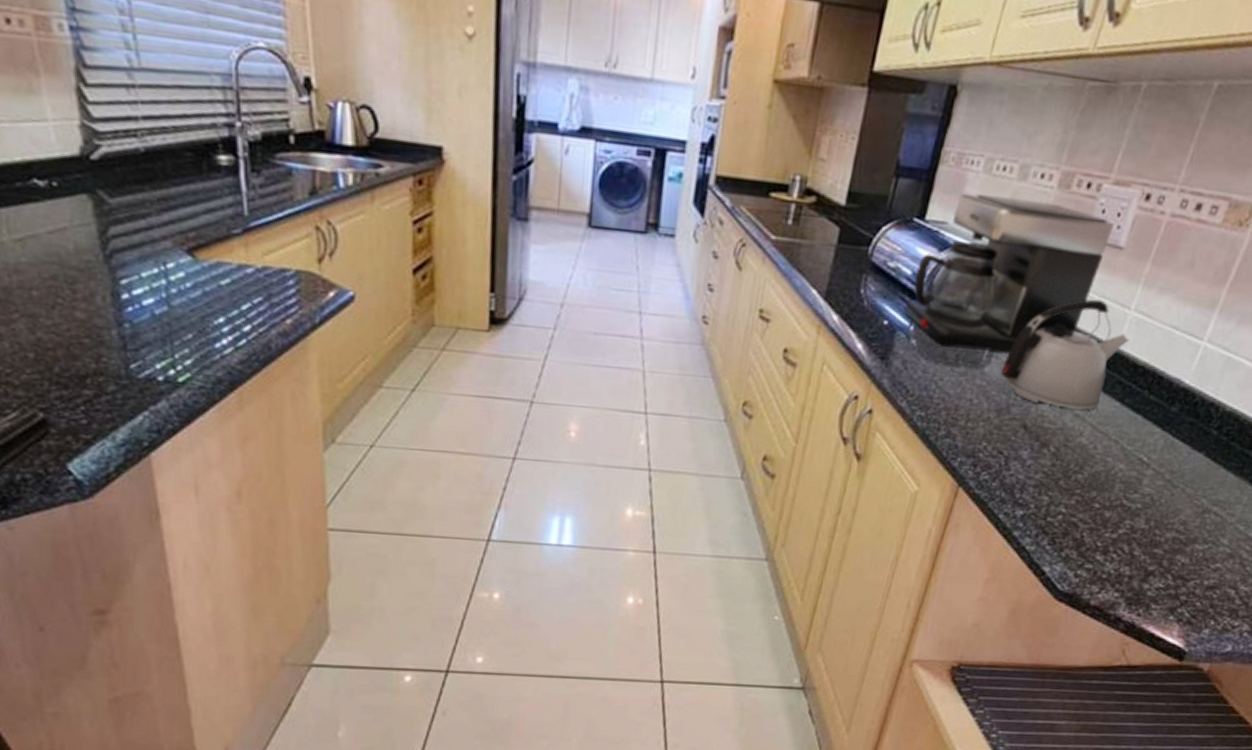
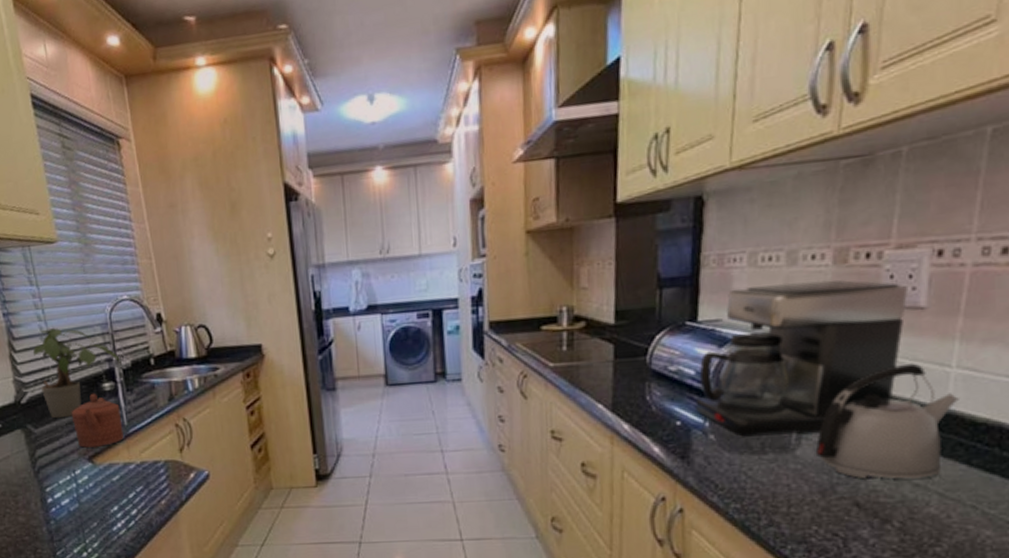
potted plant: none [113,62,247,191] -> present [32,327,121,419]
teapot: none [166,164,241,238] -> present [71,393,124,448]

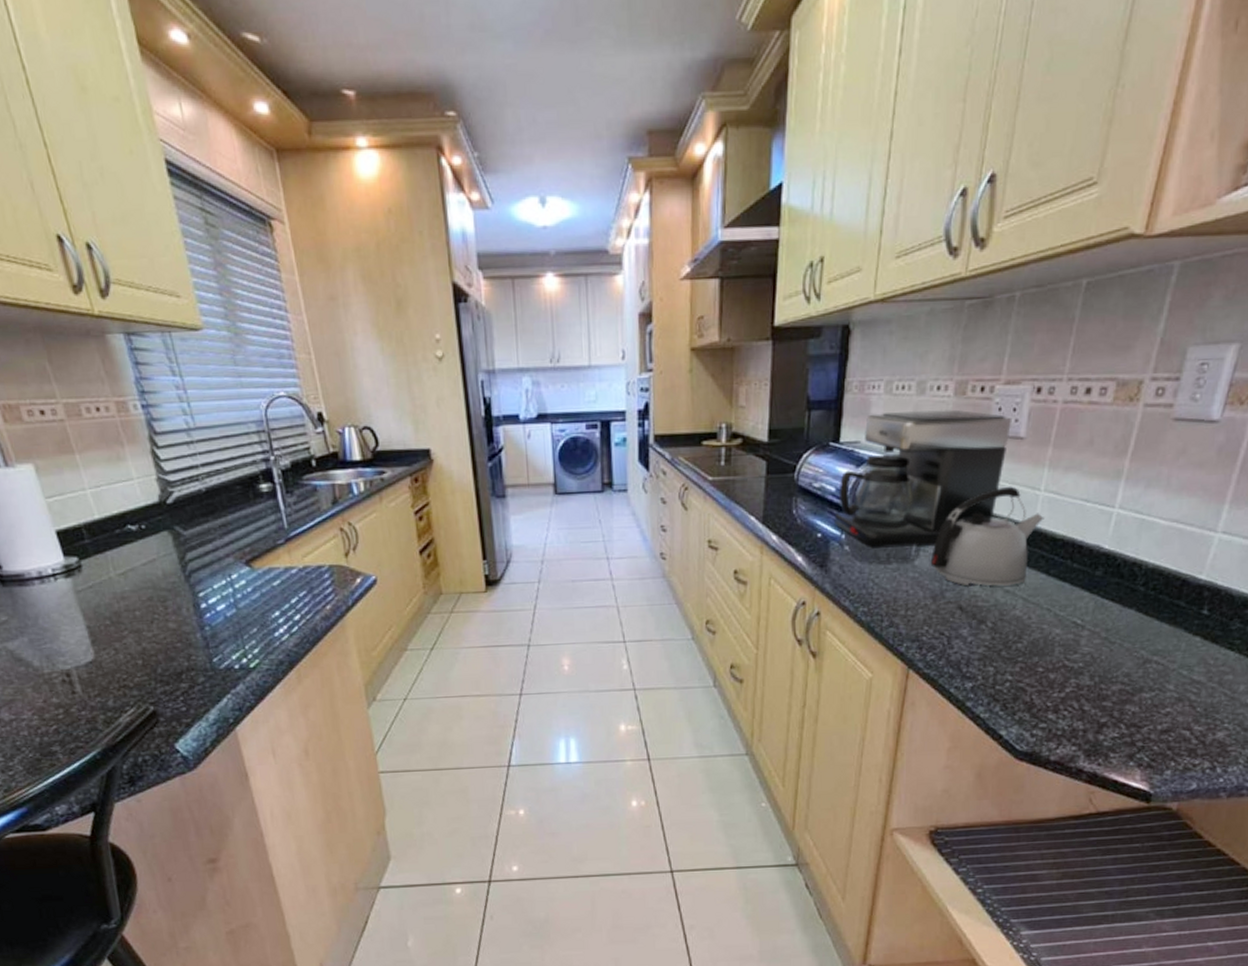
potted plant: present [32,327,121,419] -> none [178,422,280,520]
teapot: present [71,393,124,448] -> none [224,494,284,551]

